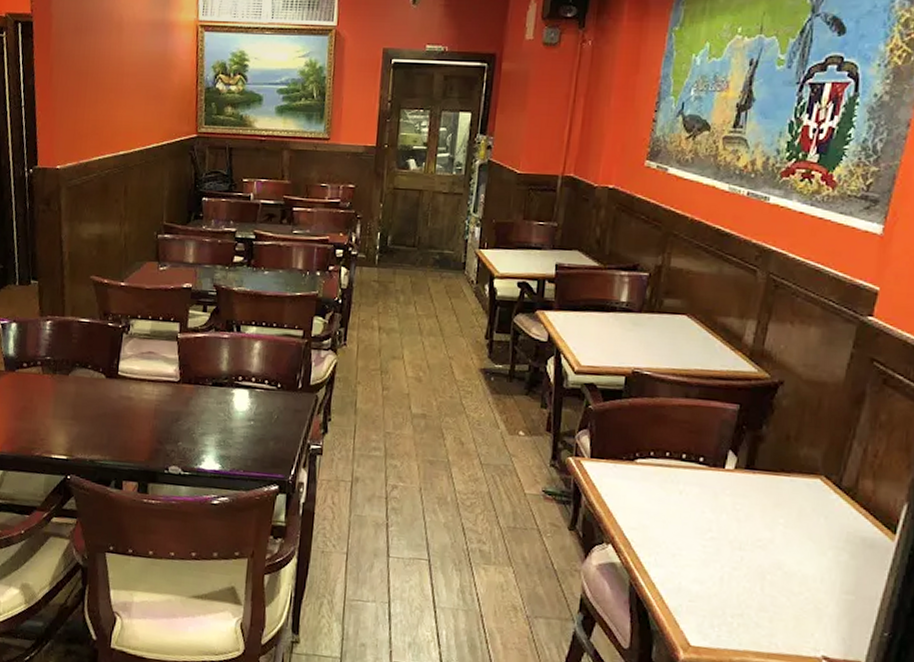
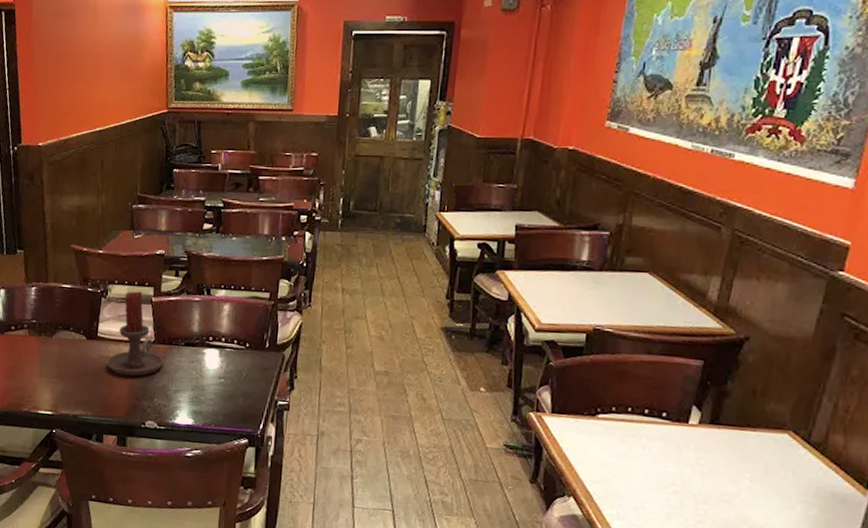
candle holder: none [127,327,190,418] -> present [106,291,164,376]

